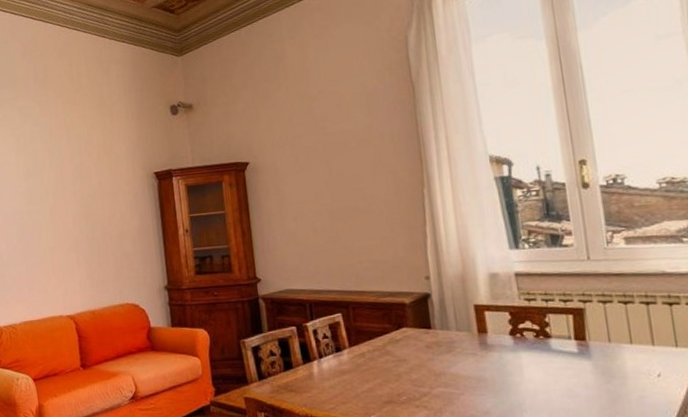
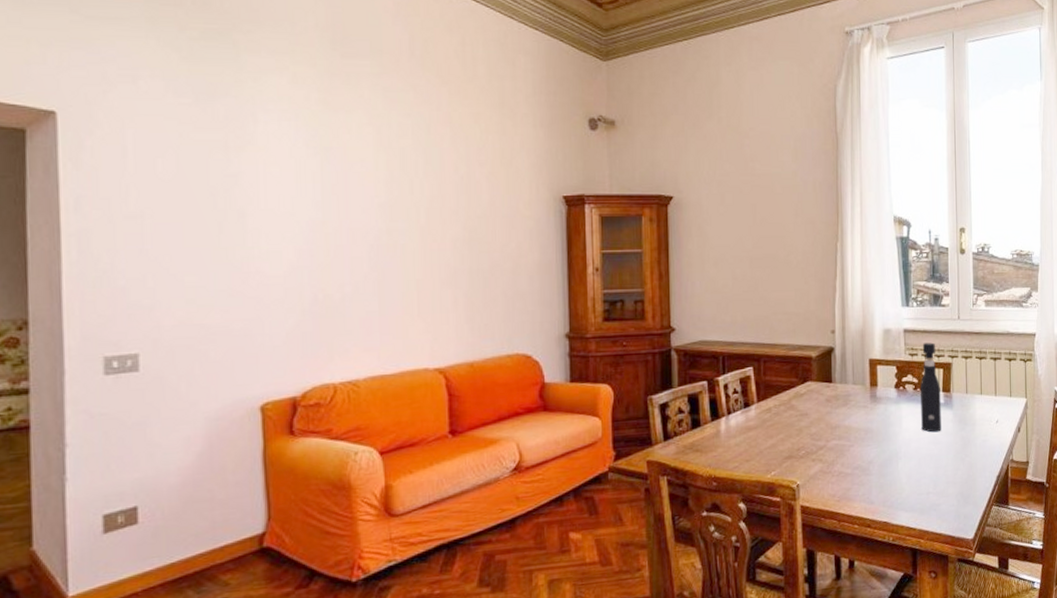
pepper grinder: none [541,286,578,385] -> present [919,342,941,433]

